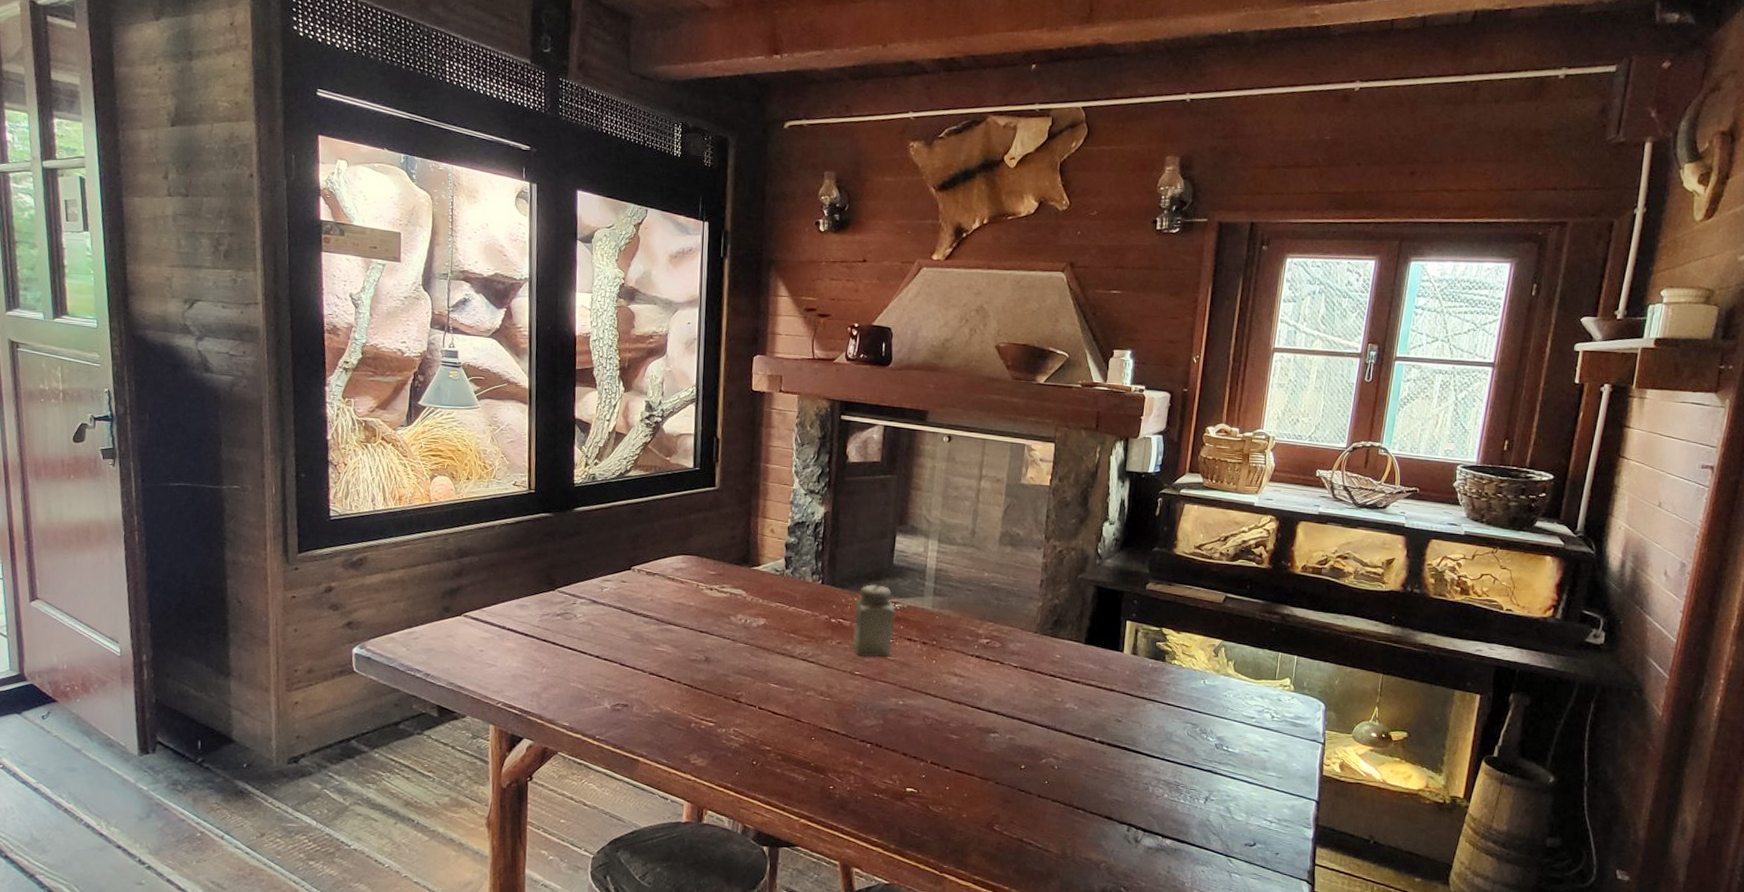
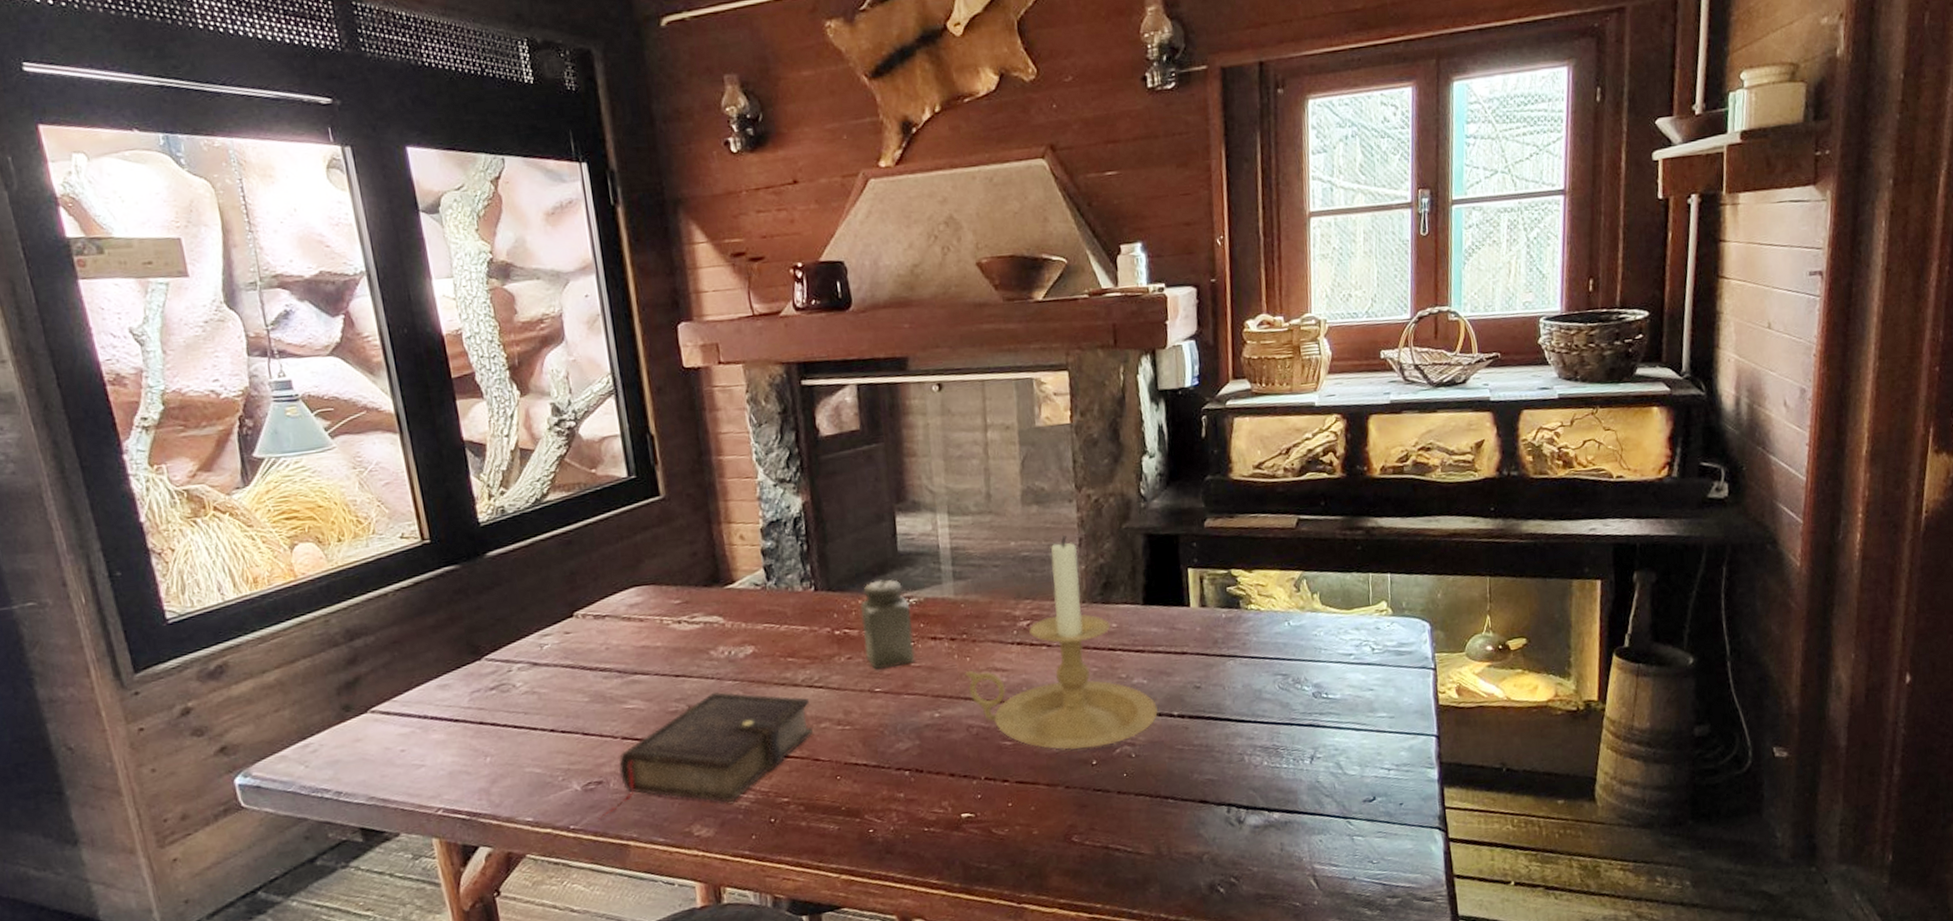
book: none [618,650,801,742] -> present [597,691,813,821]
candle holder: none [929,575,1083,755] -> present [965,535,1159,750]

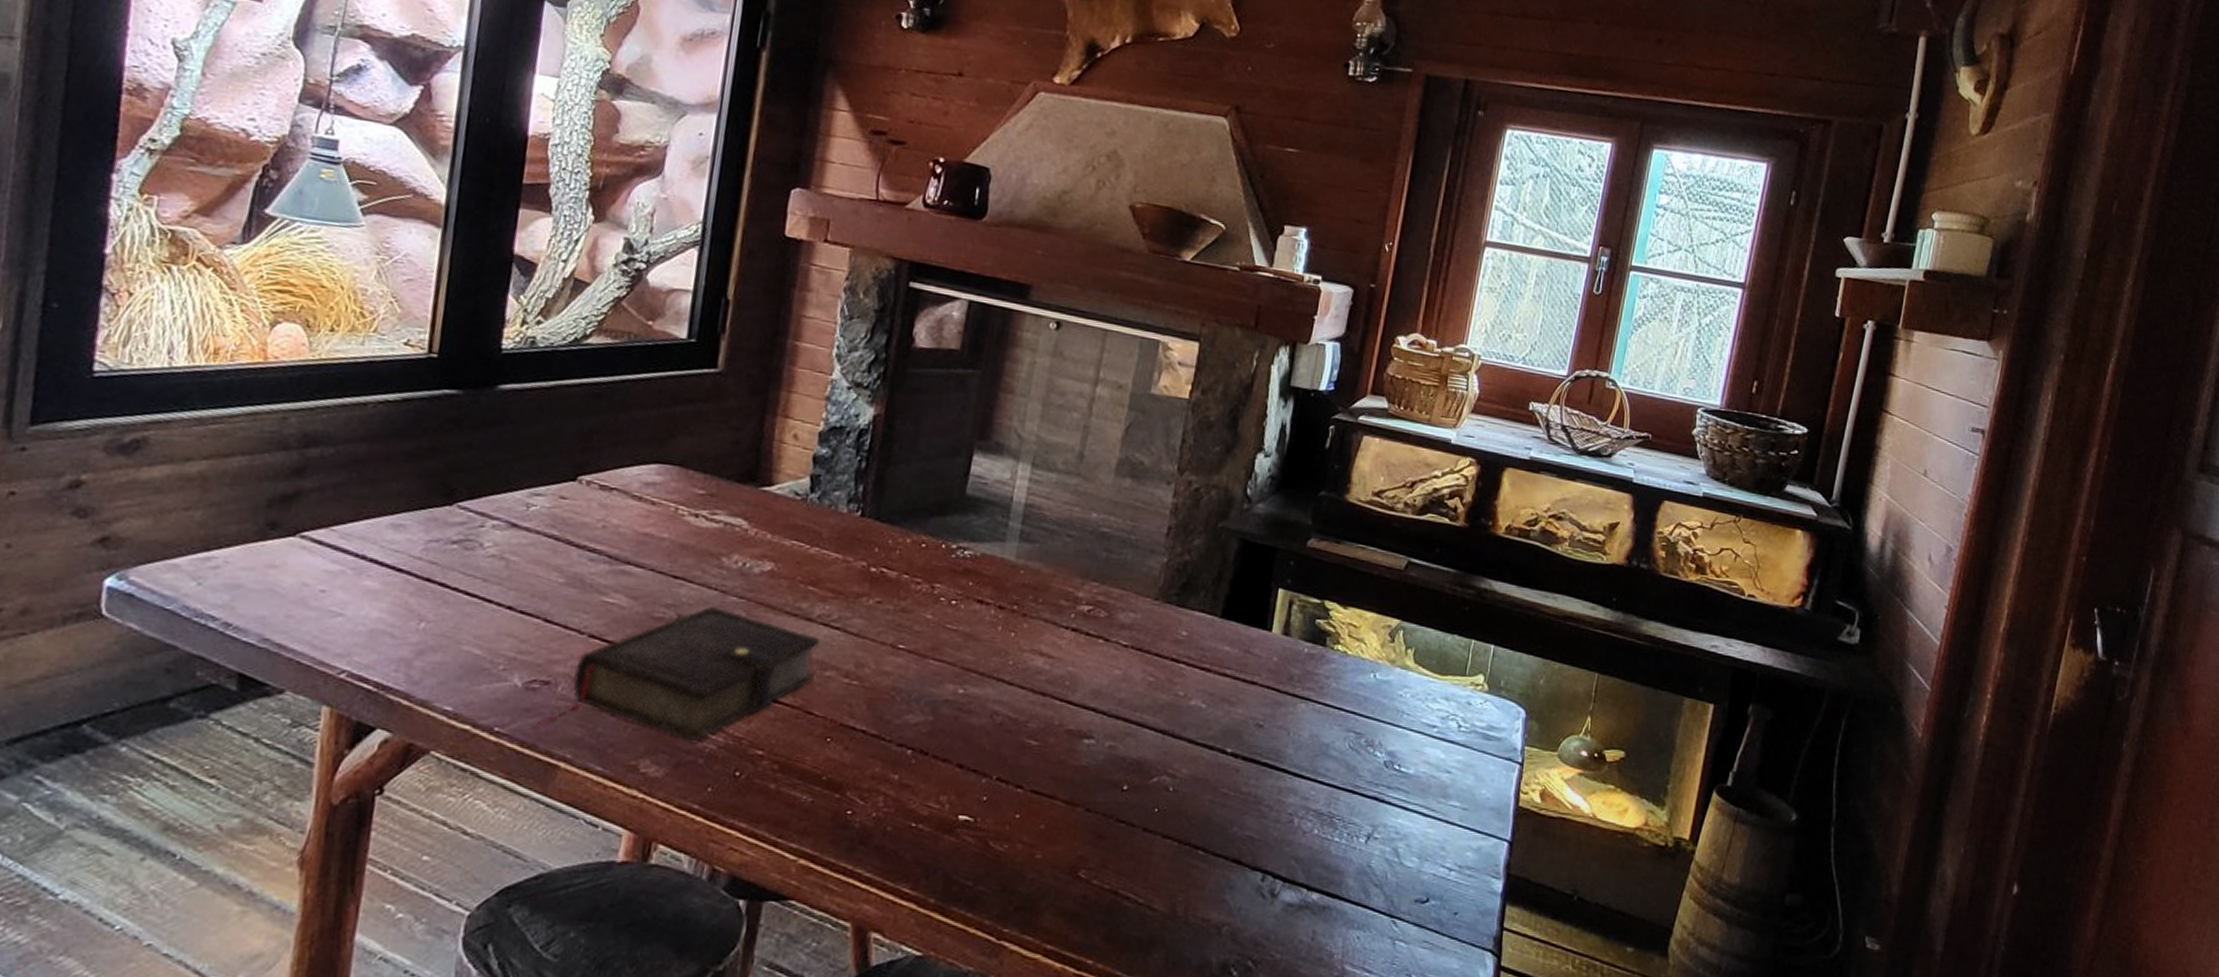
salt shaker: present [860,579,915,670] -> none [898,520,963,625]
candle holder: present [965,535,1159,750] -> none [1004,519,1211,771]

